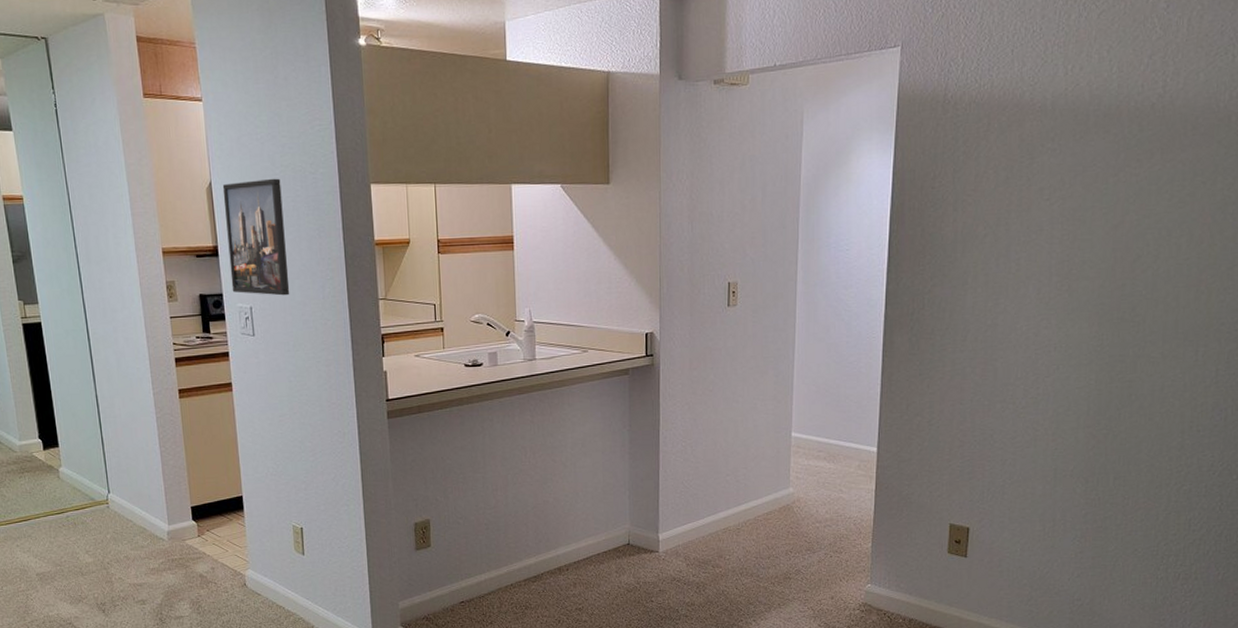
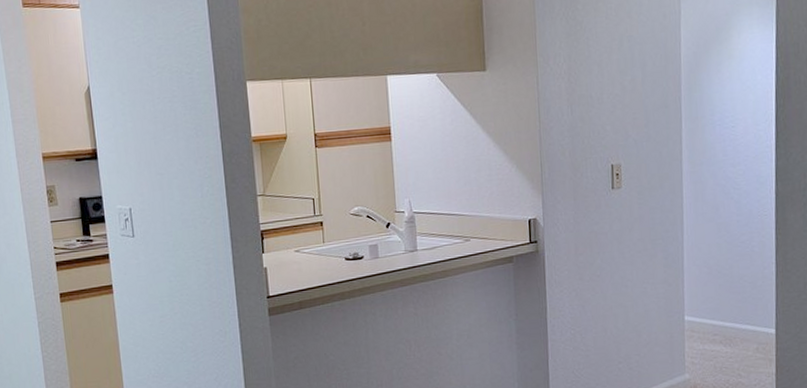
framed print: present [222,178,290,296] -> none [100,79,169,196]

